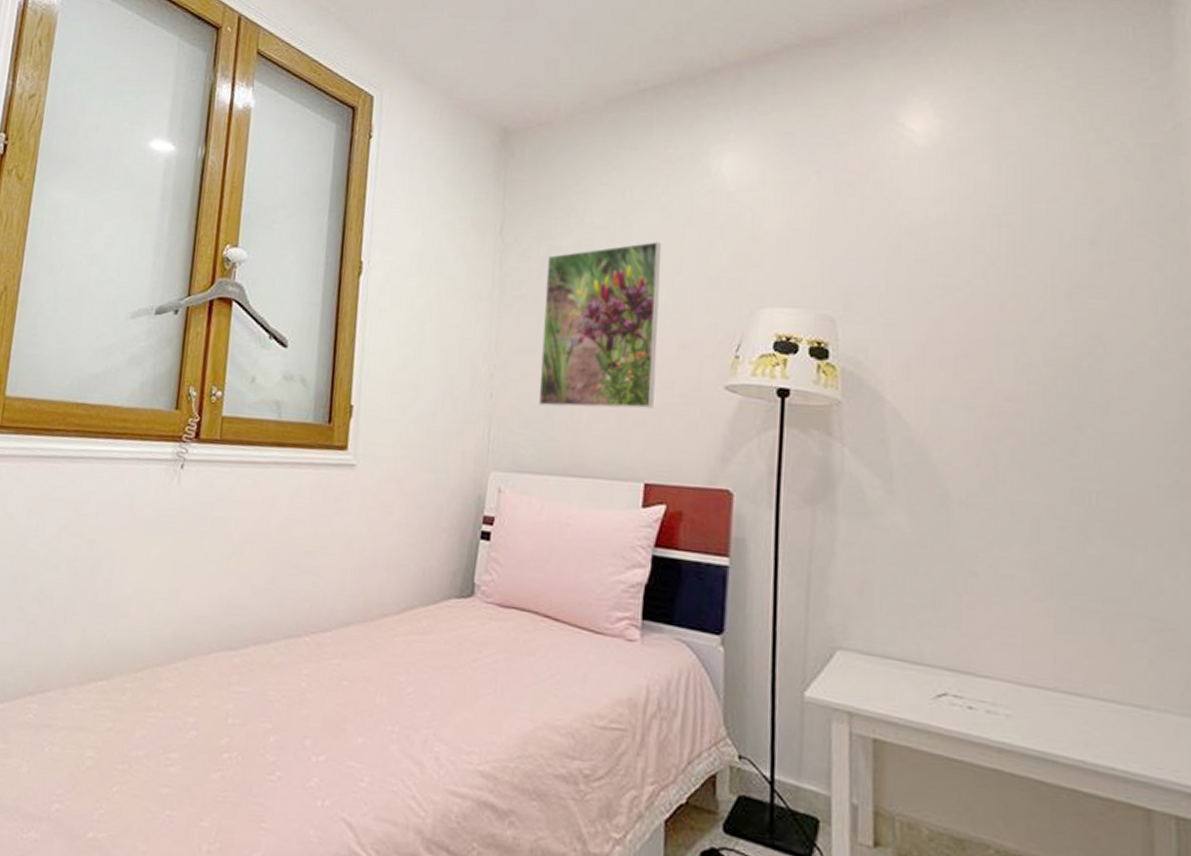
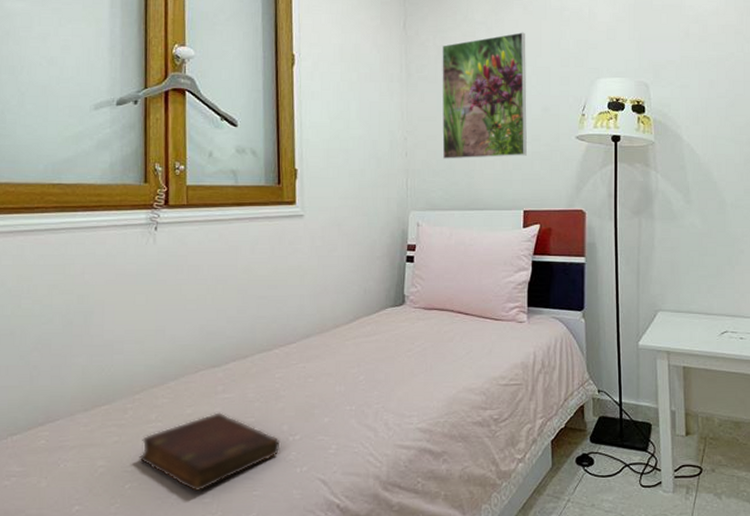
diary: none [132,709,301,811] -> present [139,412,281,492]

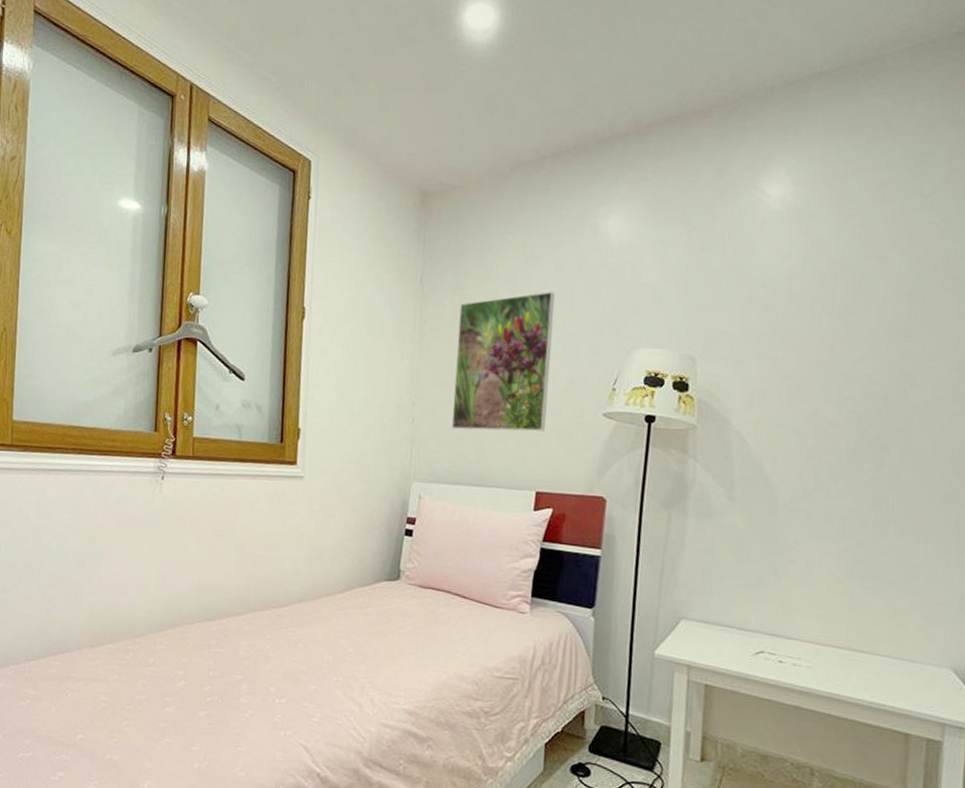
diary: present [139,412,281,492] -> none [136,665,267,739]

